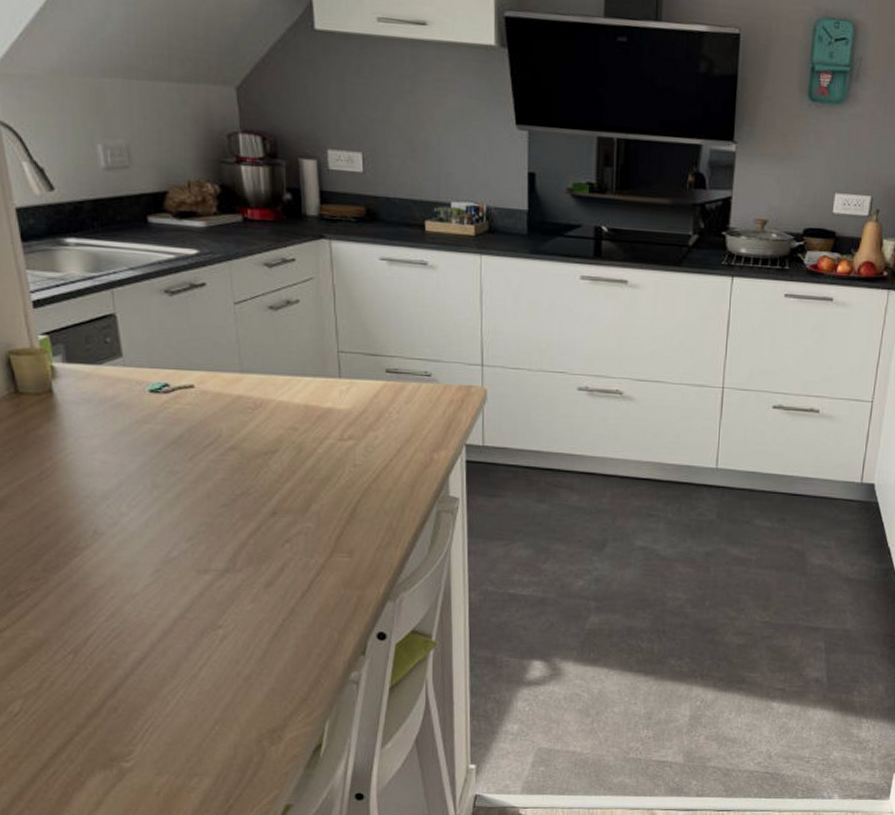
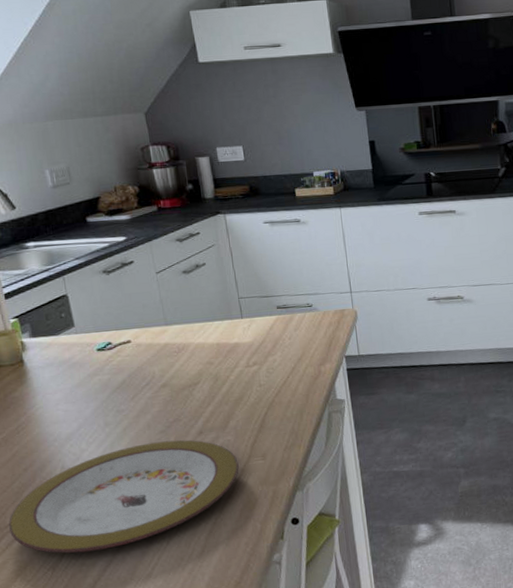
plate: none [21,517,318,638] -> present [8,439,239,554]

